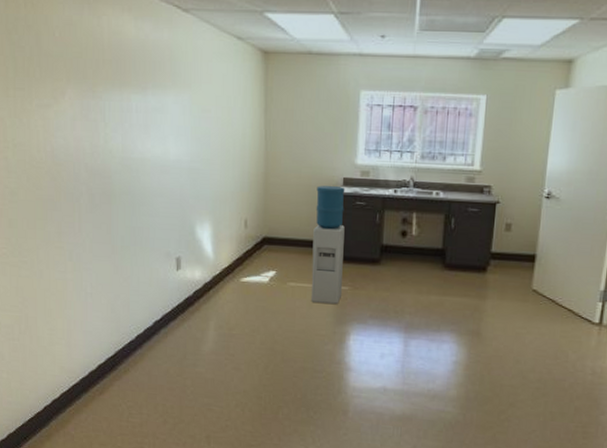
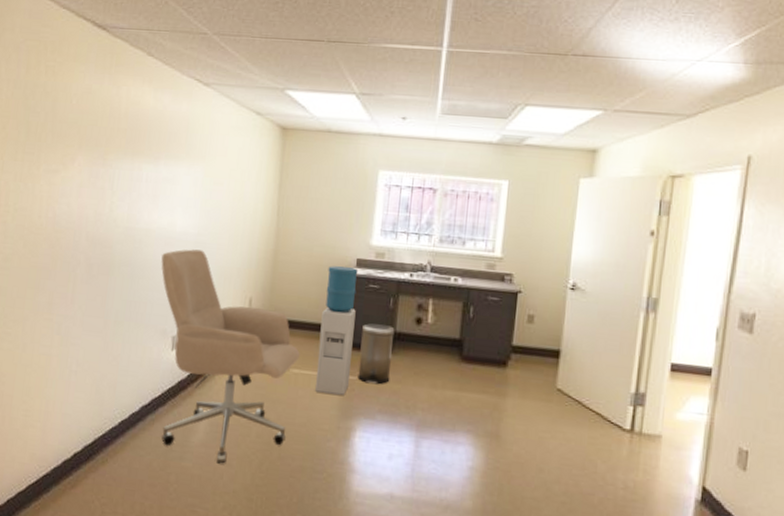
office chair: none [159,176,295,368] -> present [161,249,300,464]
pedal bin: none [349,237,382,293] -> present [358,323,395,385]

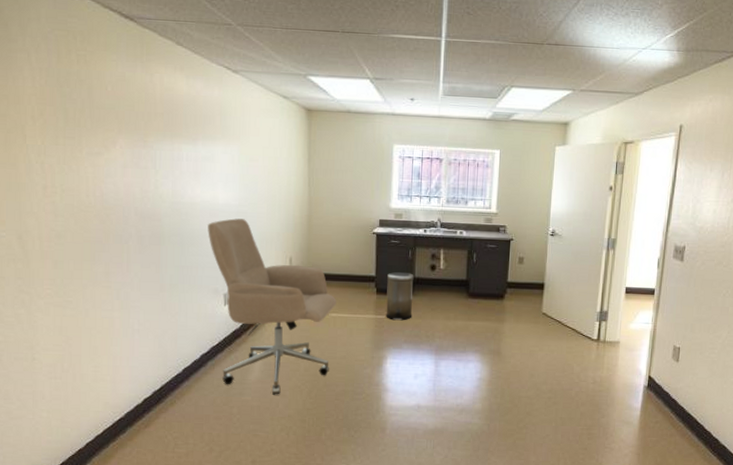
water cooler: present [315,266,359,396] -> none [351,226,381,332]

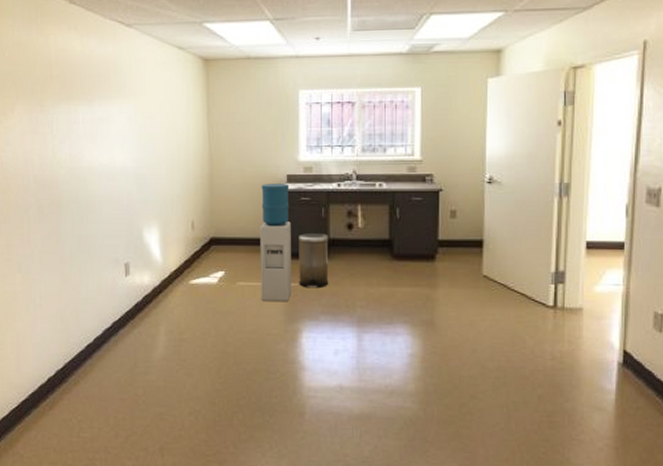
office chair: present [208,218,336,395] -> none [106,182,244,374]
water cooler: none [351,226,381,332] -> present [260,184,292,302]

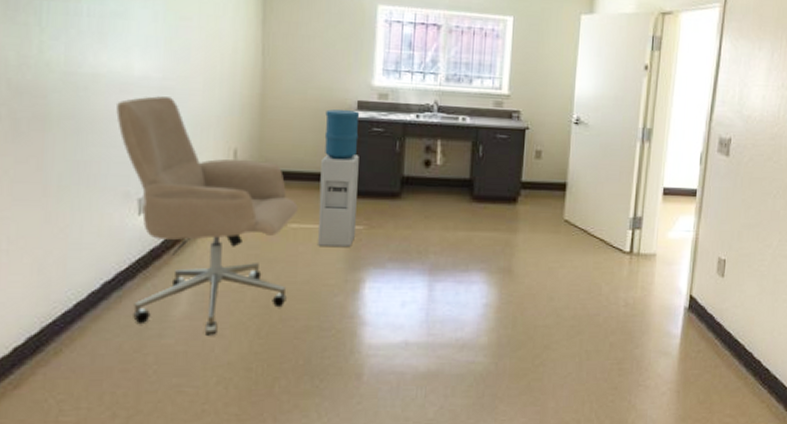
office chair: none [106,182,244,374] -> present [116,96,298,335]
pedal bin: present [299,232,329,289] -> none [364,168,403,232]

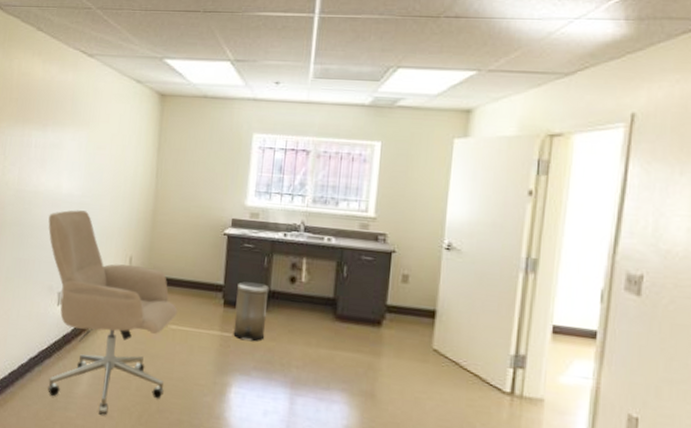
water cooler: present [317,109,360,248] -> none [192,225,234,353]
pedal bin: none [364,168,403,232] -> present [233,281,269,342]

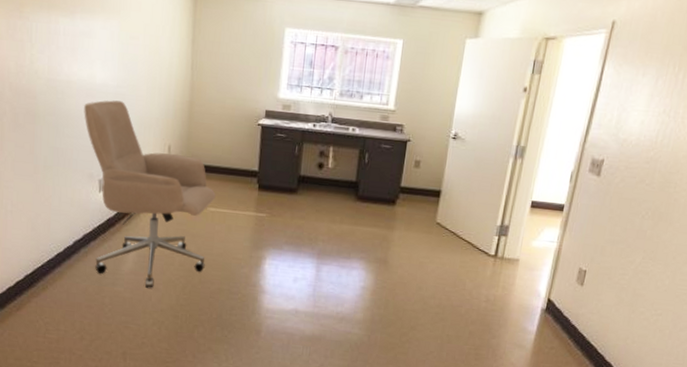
pedal bin: present [233,281,269,342] -> none [267,167,300,221]

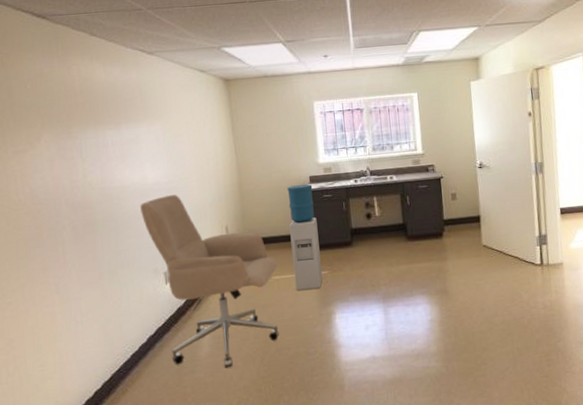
water cooler: none [230,116,267,231] -> present [287,184,323,290]

